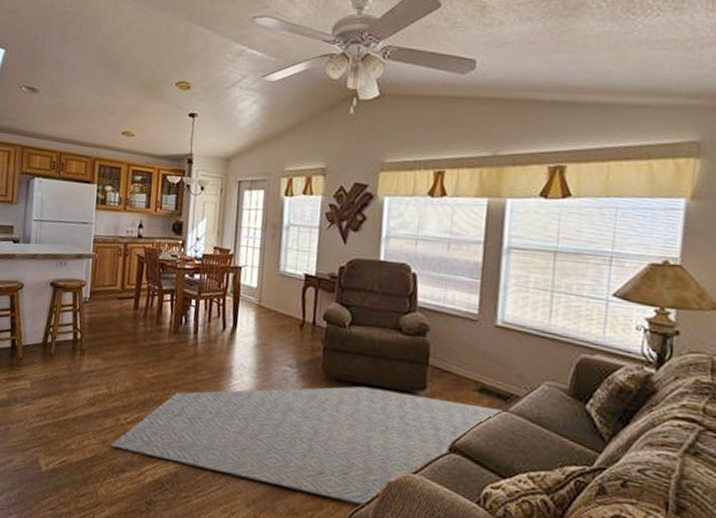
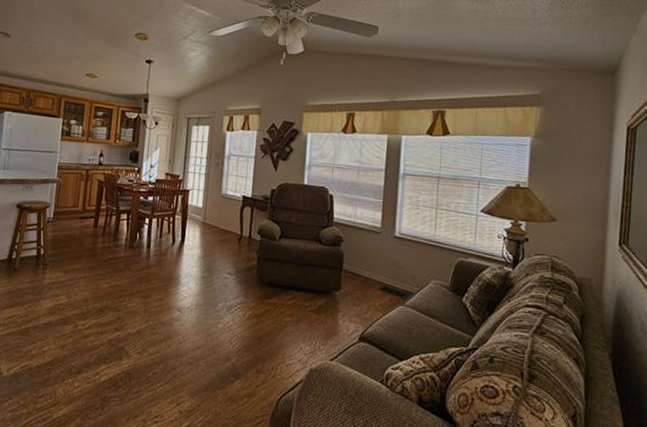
rug: present [110,386,502,507] -> none [69,289,400,391]

